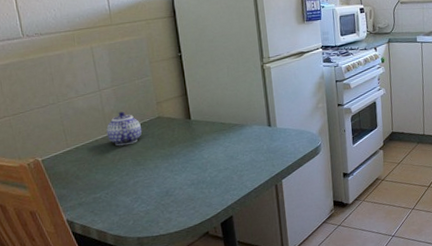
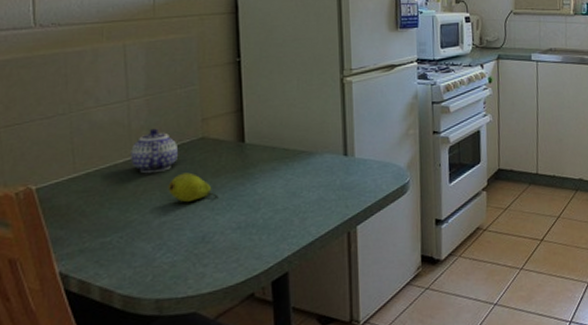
fruit: none [137,144,175,167] -> present [168,172,219,203]

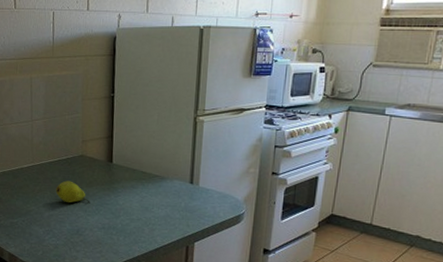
teapot: present [131,128,179,174] -> none [32,144,65,178]

